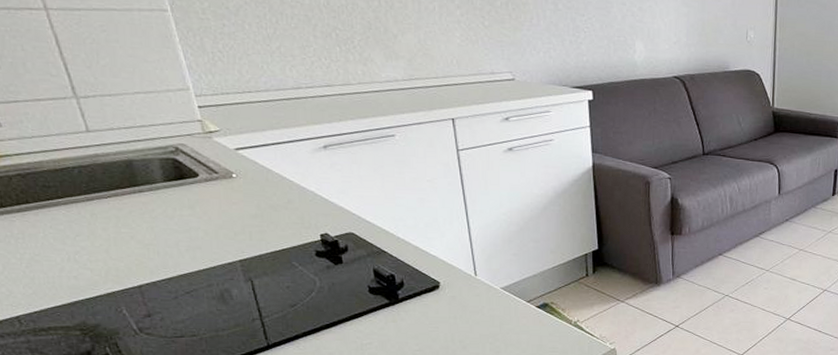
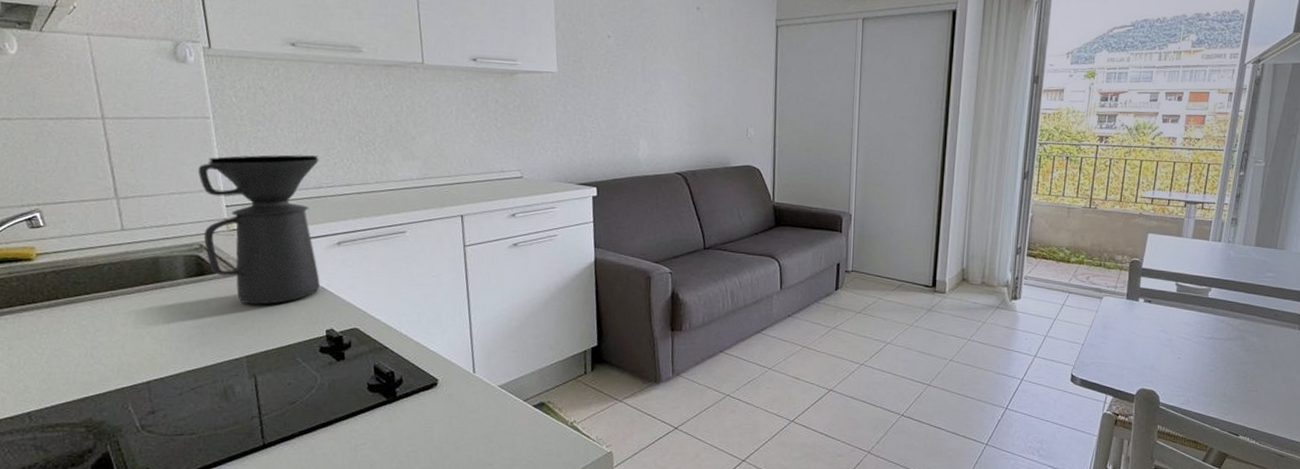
coffee maker: none [162,52,309,209] -> present [198,154,320,305]

